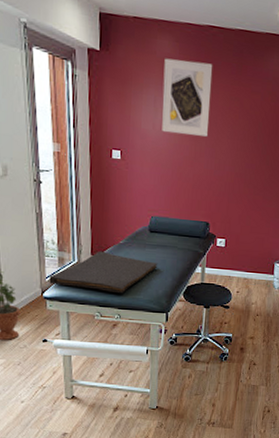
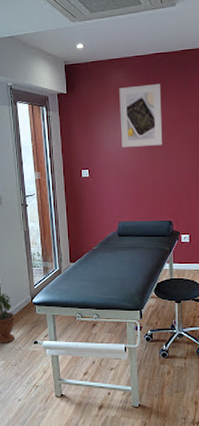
hand towel: present [49,250,158,294] -> none [37,257,129,295]

